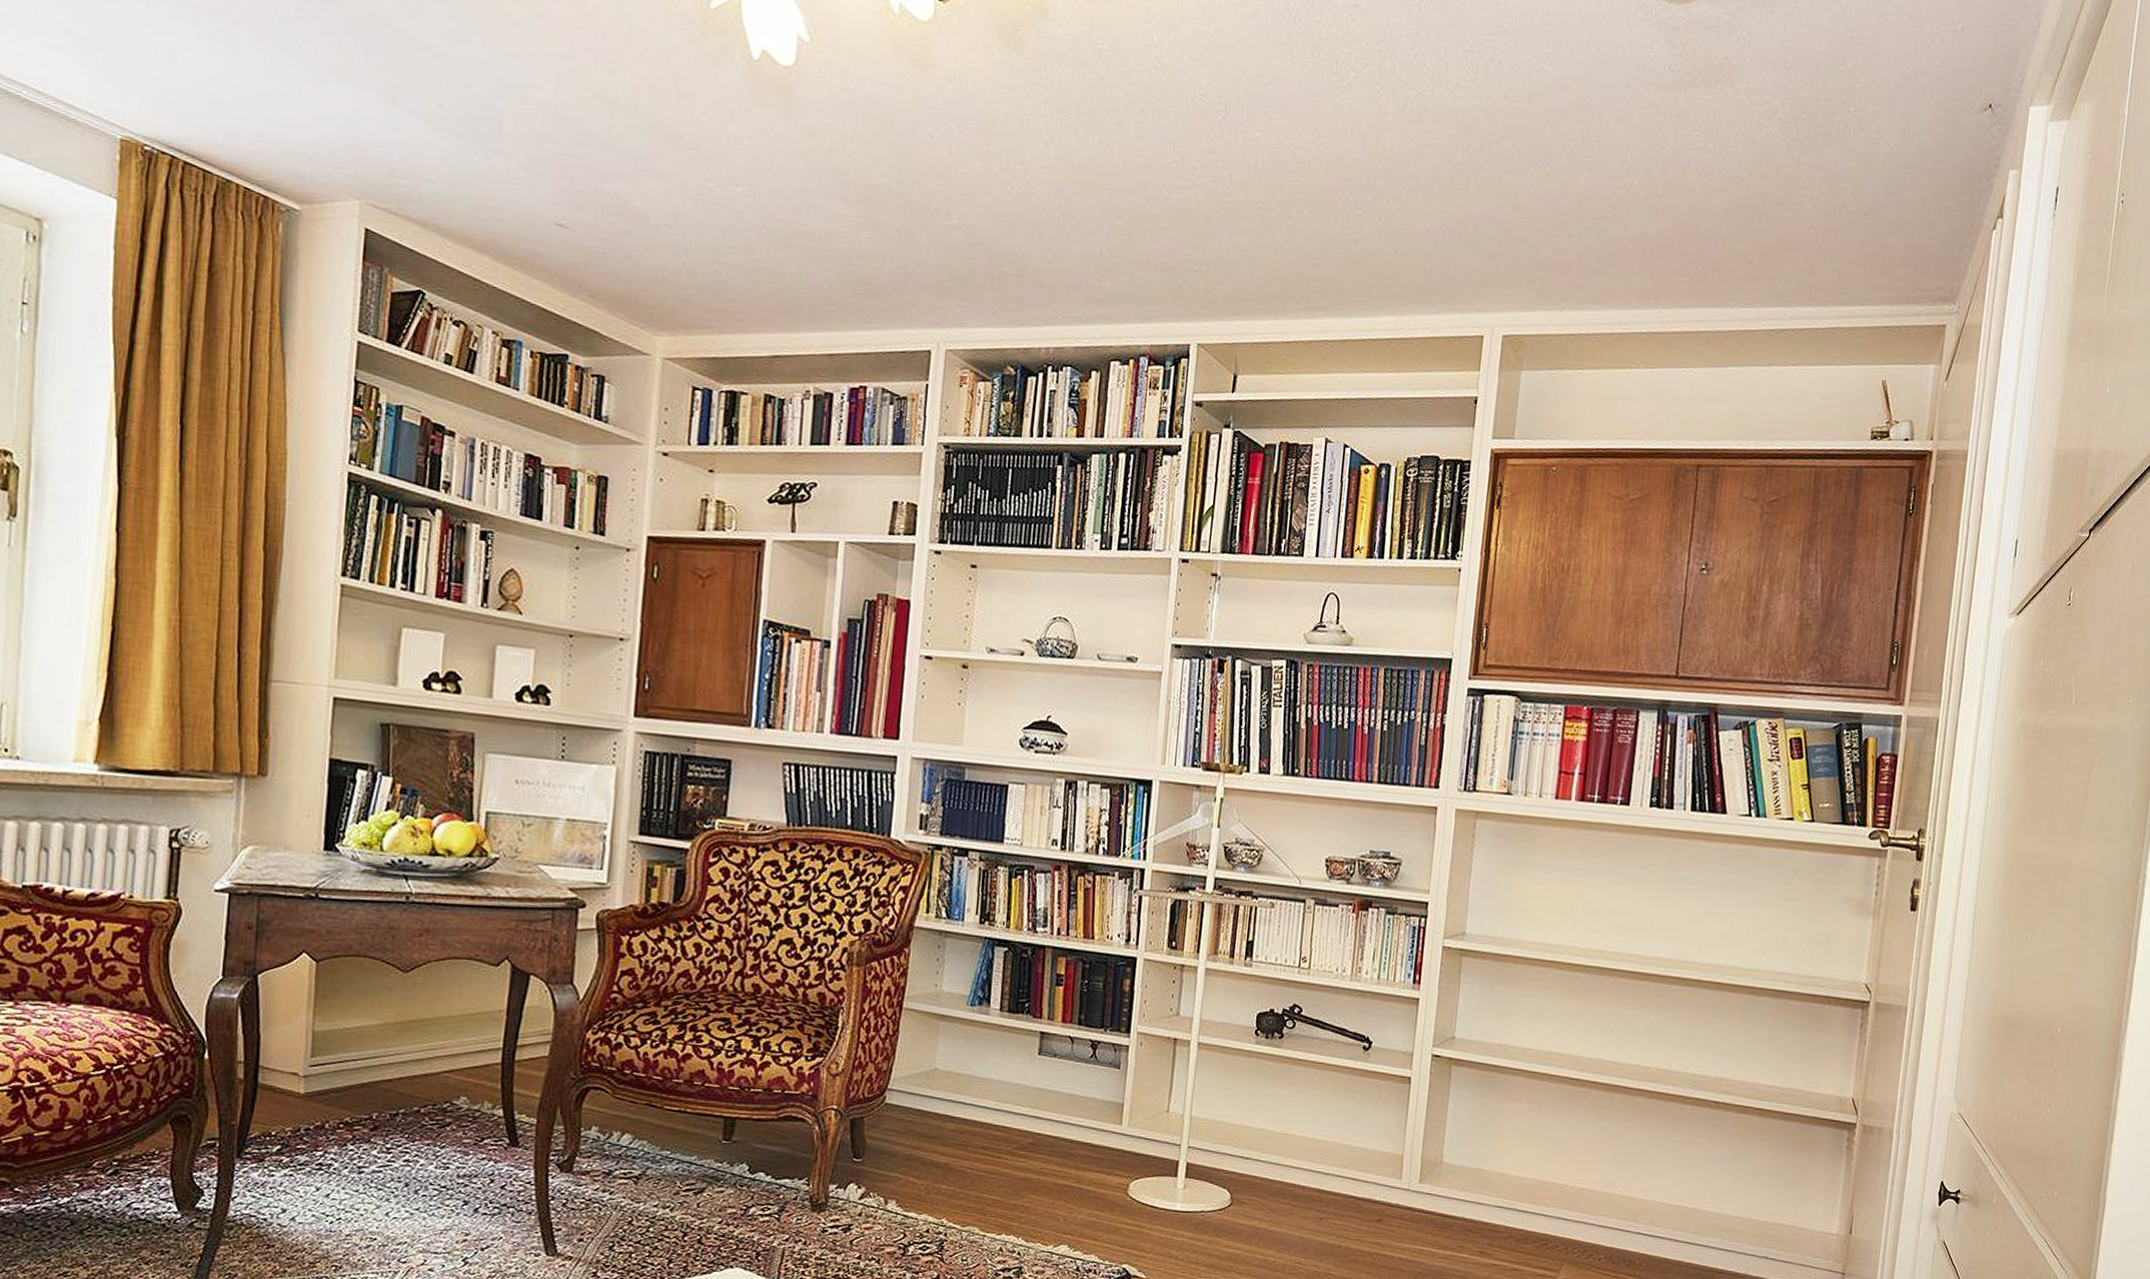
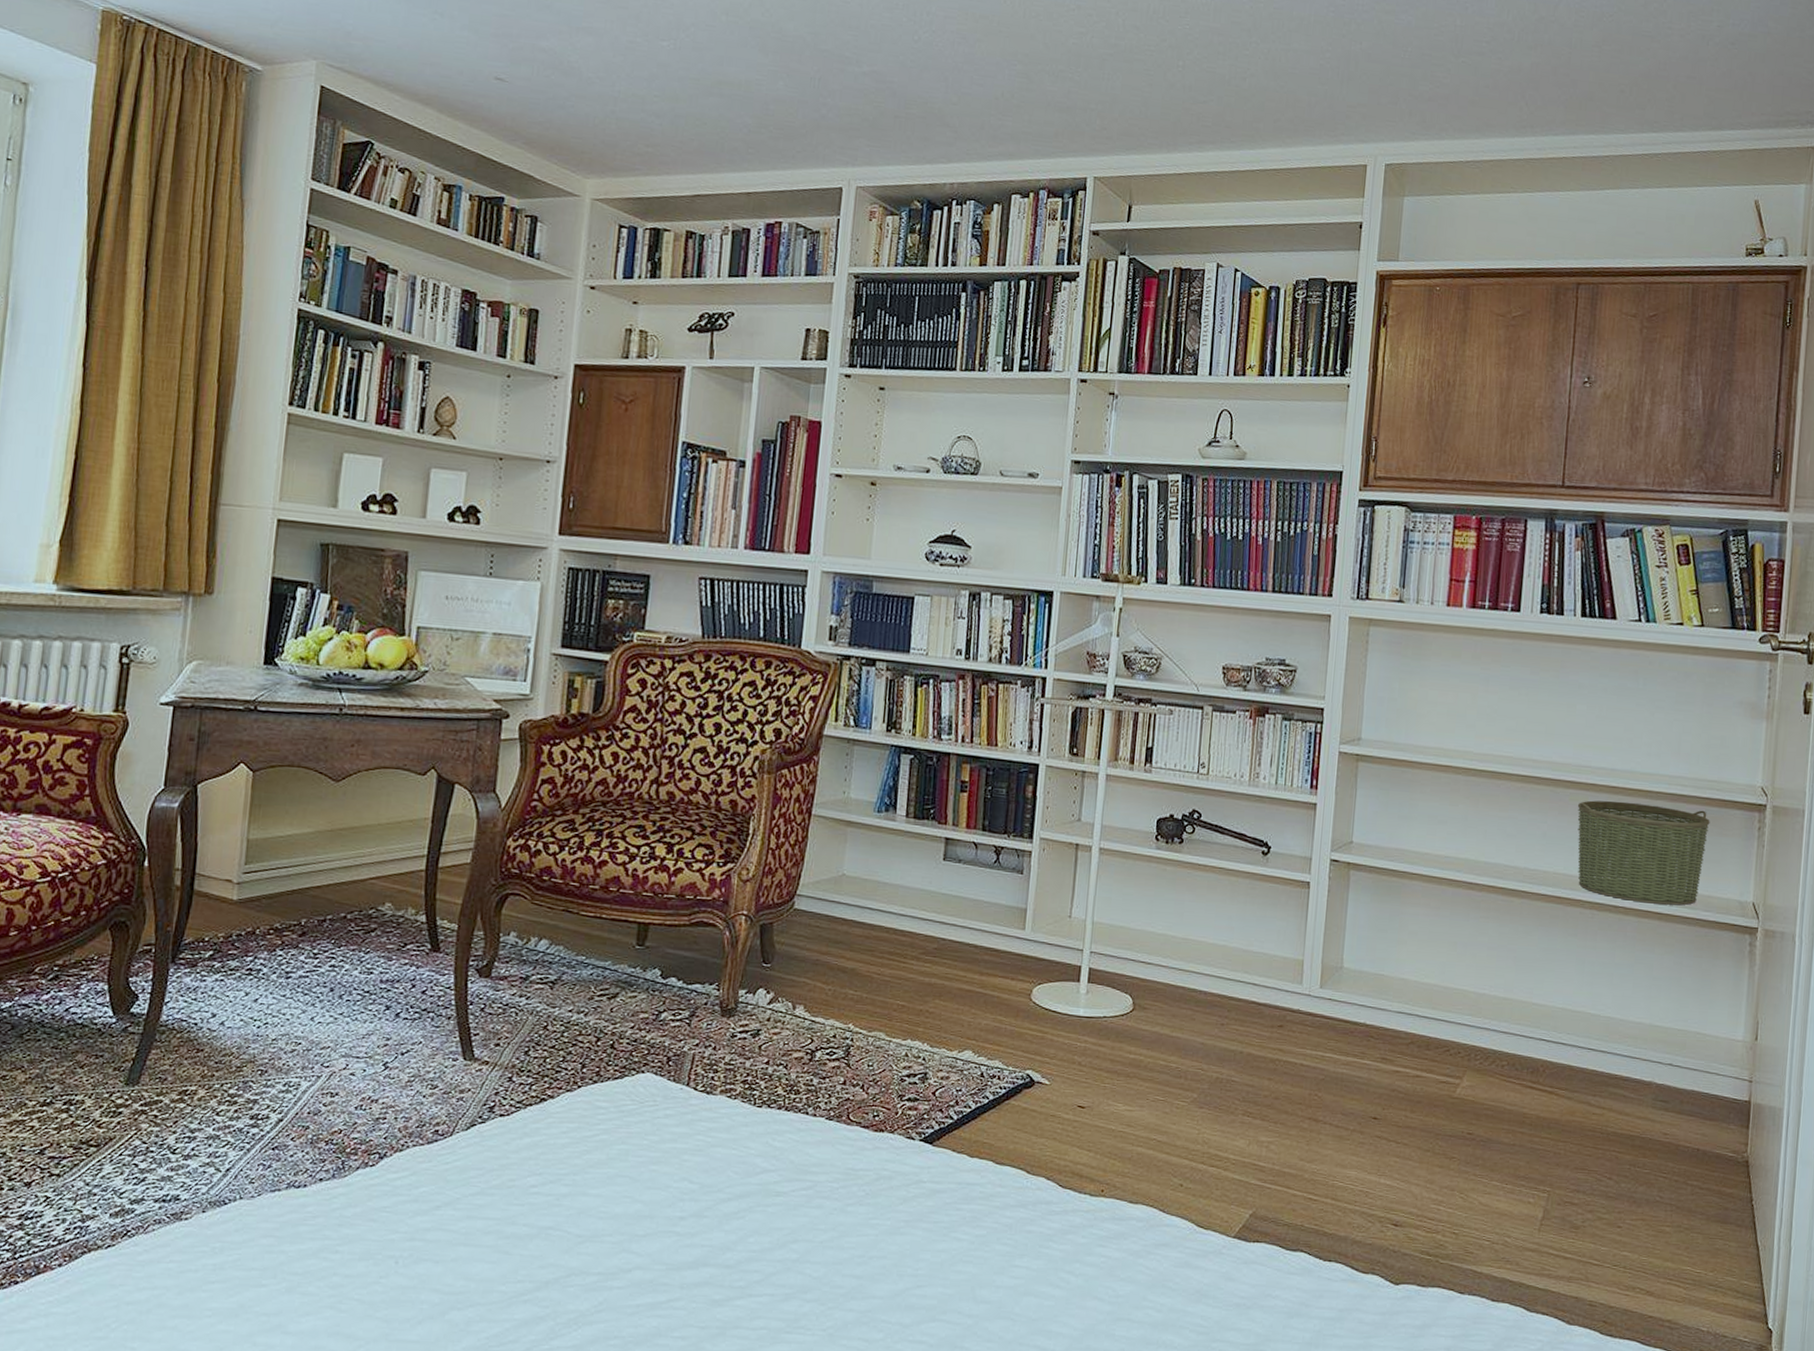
basket: none [1680,996,1813,1101] -> present [1577,800,1710,906]

